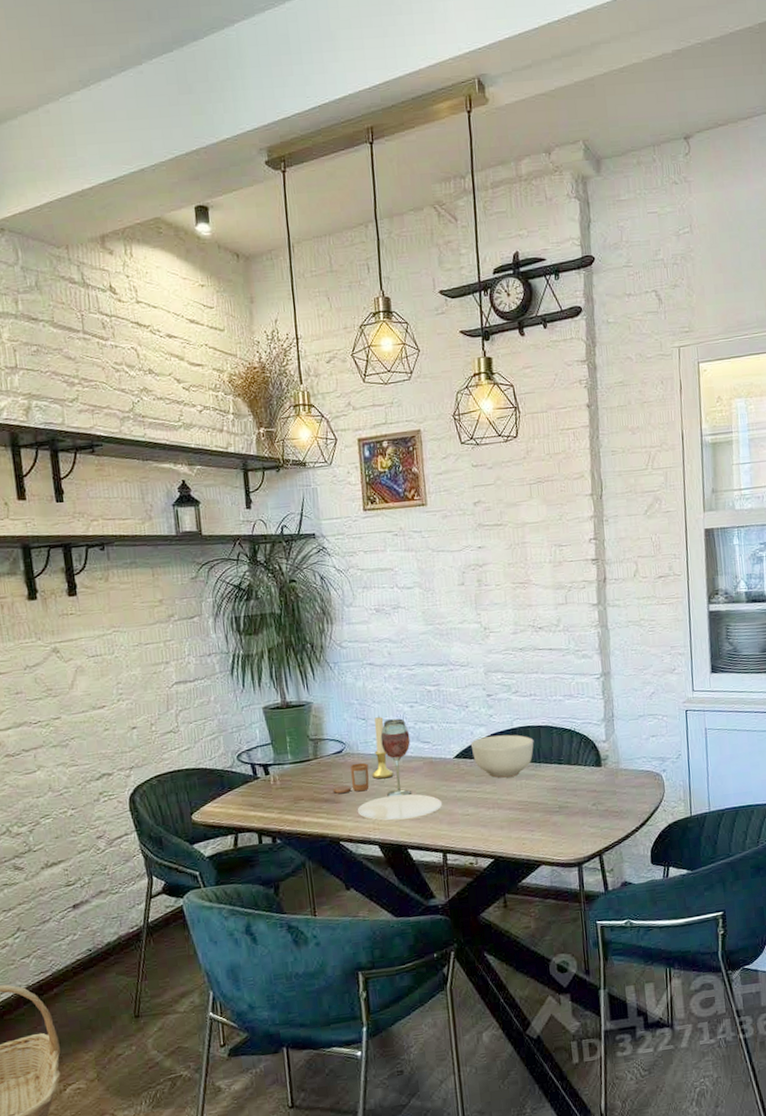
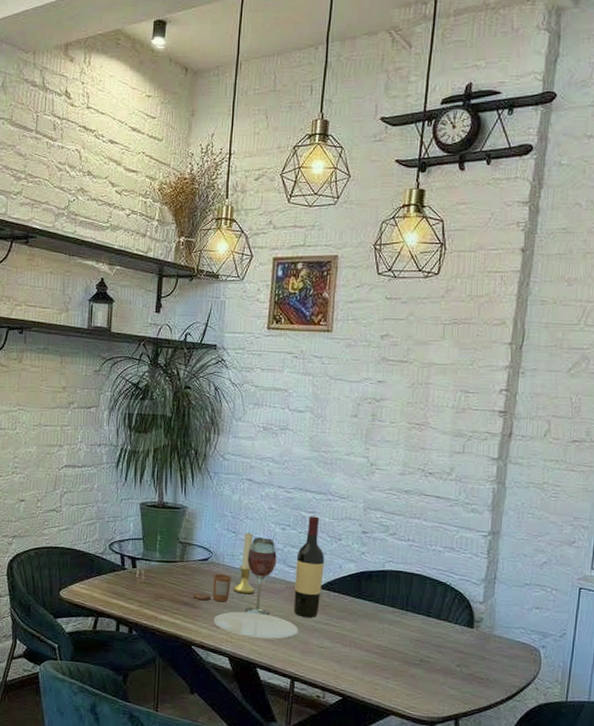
wine bottle: none [428,688,459,789] -> present [293,516,325,618]
bowl: present [470,734,534,778] -> none [337,572,405,619]

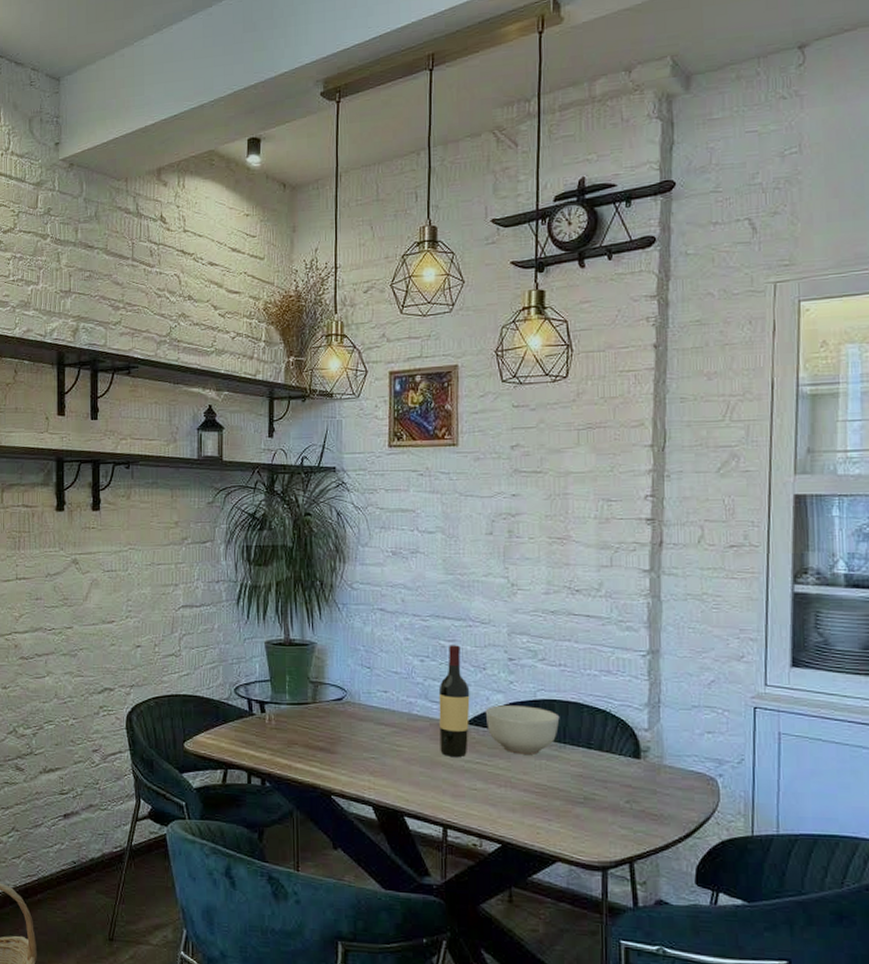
candle: present [193,573,231,602] -> none [329,714,370,745]
plate: present [213,611,299,641] -> none [352,754,448,785]
candle holder: present [233,532,255,595] -> none [372,666,396,735]
wineglass: present [245,537,277,616] -> none [385,672,418,758]
bowl: none [337,572,405,619] -> present [485,704,560,754]

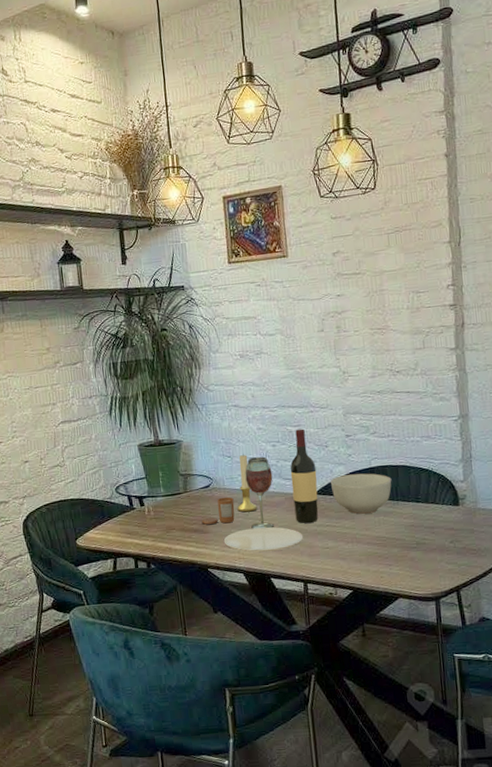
candle: none [329,714,370,745] -> present [201,497,235,525]
plate: none [352,754,448,785] -> present [223,526,304,552]
candle holder: none [372,666,396,735] -> present [237,454,257,513]
wineglass: none [385,672,418,758] -> present [245,456,274,529]

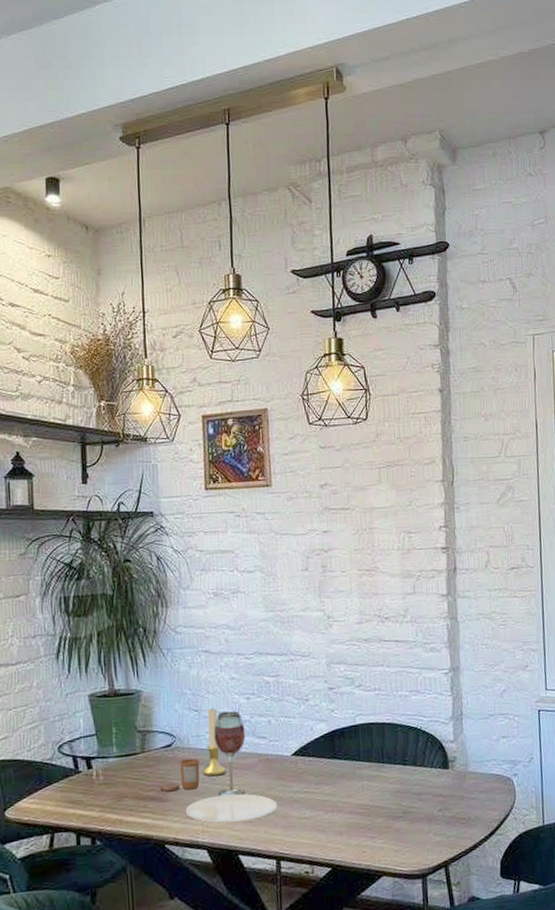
wine bottle: present [290,429,319,523] -> none [265,679,296,789]
bowl: present [330,473,392,514] -> none [310,731,378,779]

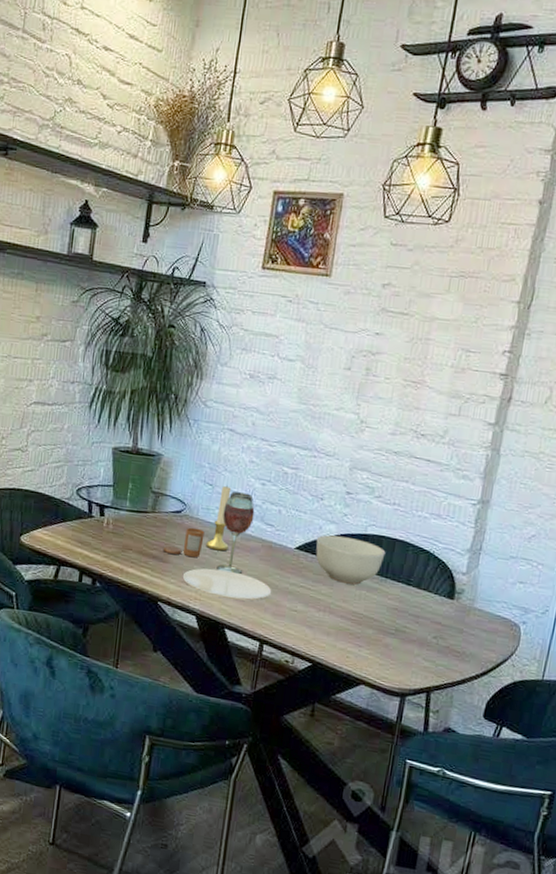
bowl: none [310,731,378,779] -> present [316,535,386,585]

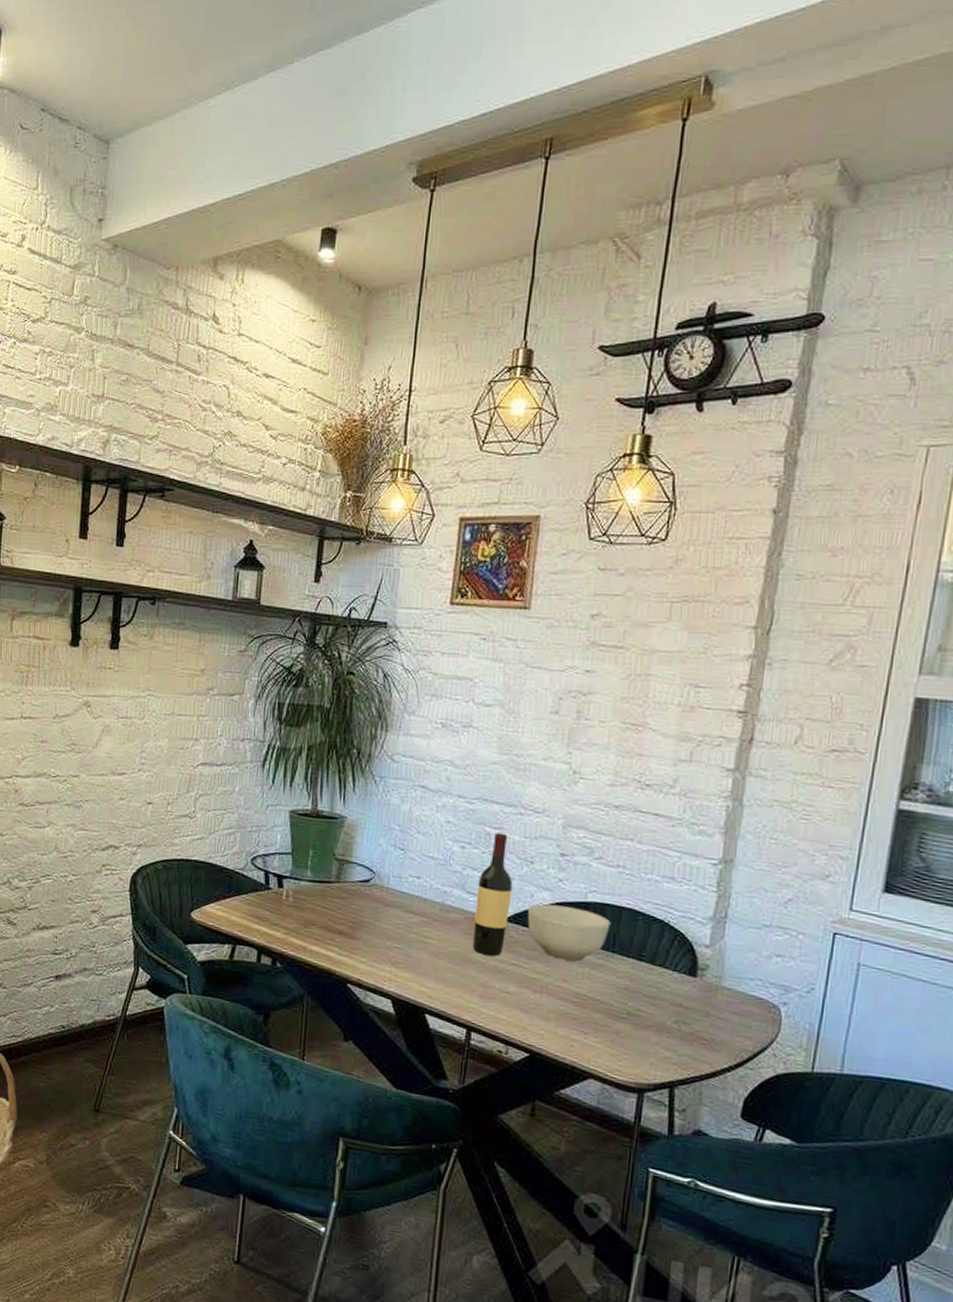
candle: present [163,527,205,558] -> none [350,898,398,933]
plate: present [182,568,272,601] -> none [374,944,479,982]
candle holder: present [206,485,232,552] -> none [399,849,426,925]
wineglass: present [216,491,255,575] -> none [413,856,454,952]
wine bottle: none [268,472,305,579] -> present [472,832,513,956]

